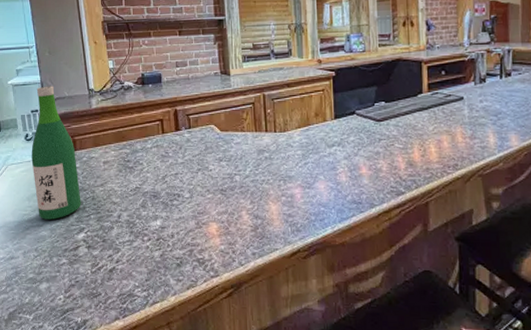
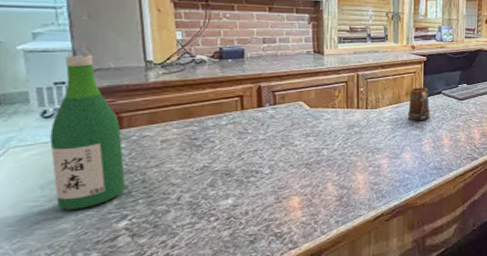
beer mug: none [319,107,344,146] -> present [408,87,430,121]

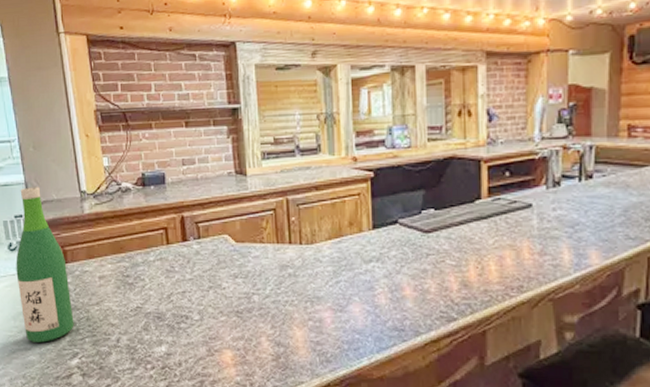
beer mug: present [408,87,430,121] -> none [353,215,384,262]

